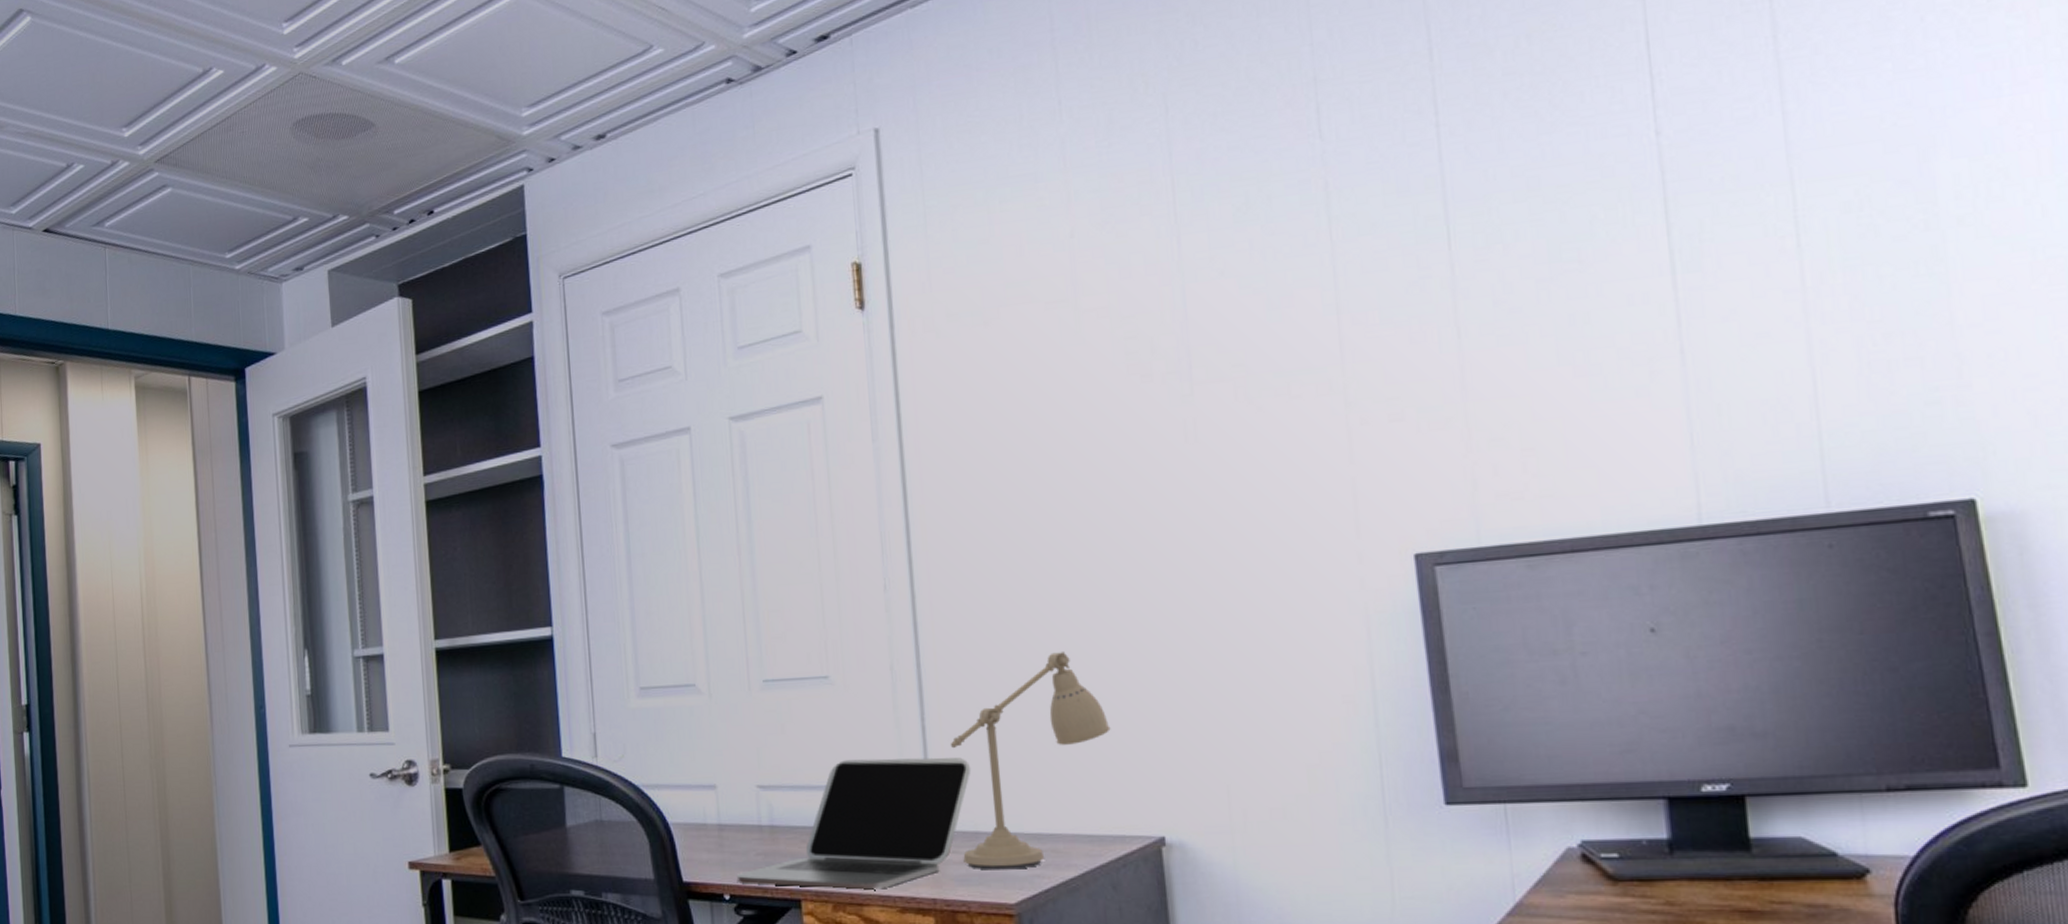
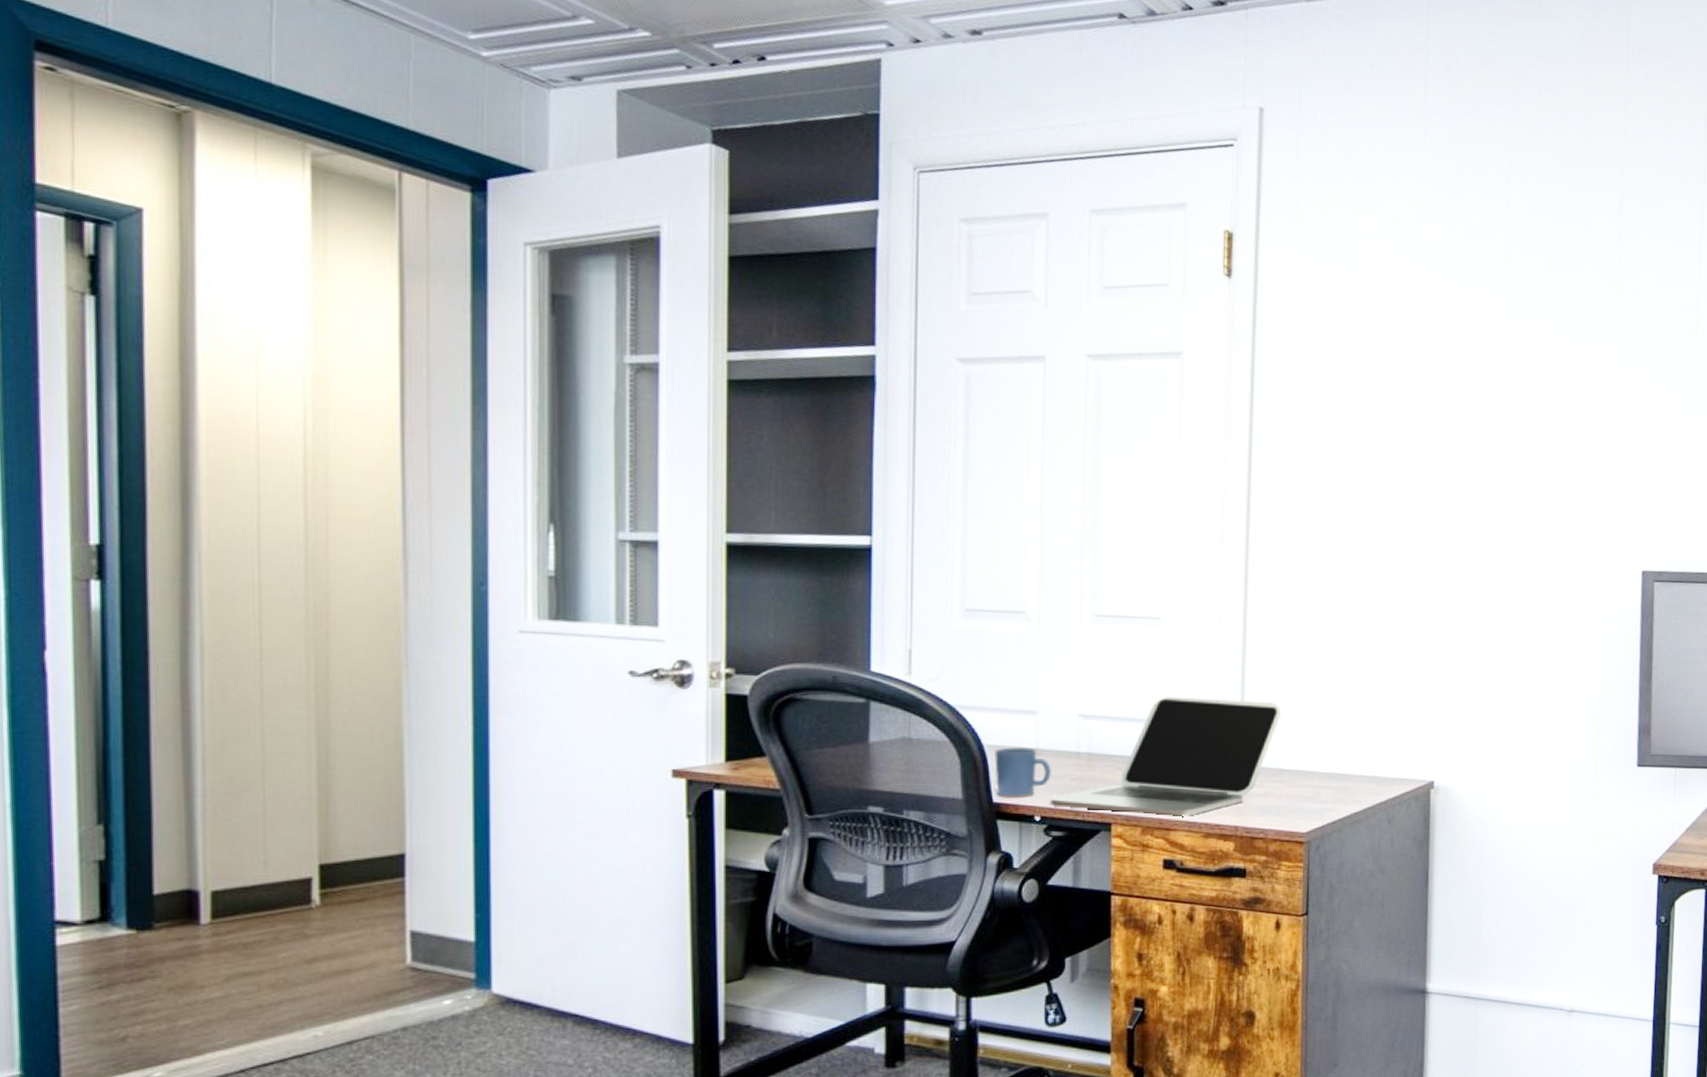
mug: none [680,823,737,878] -> present [994,747,1052,799]
desk lamp: present [950,652,1111,870] -> none [1265,618,1402,803]

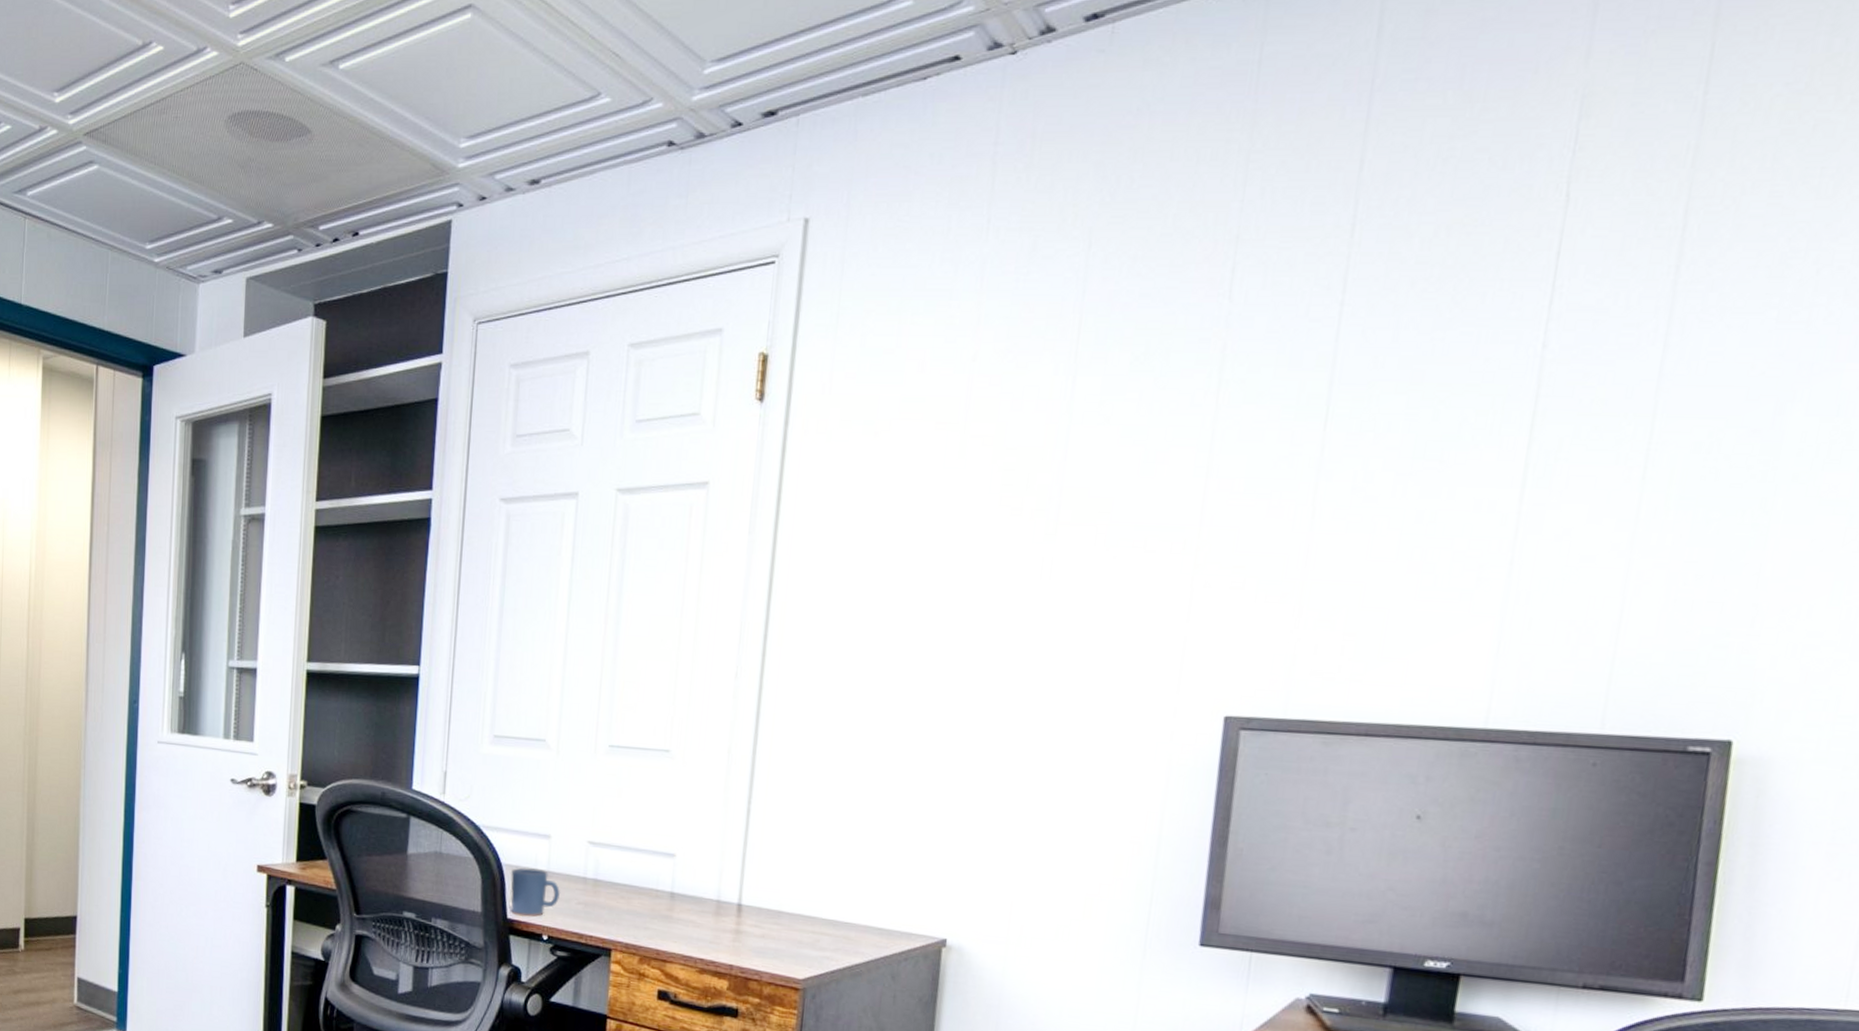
laptop: present [1049,697,1282,816] -> none [556,829,786,950]

